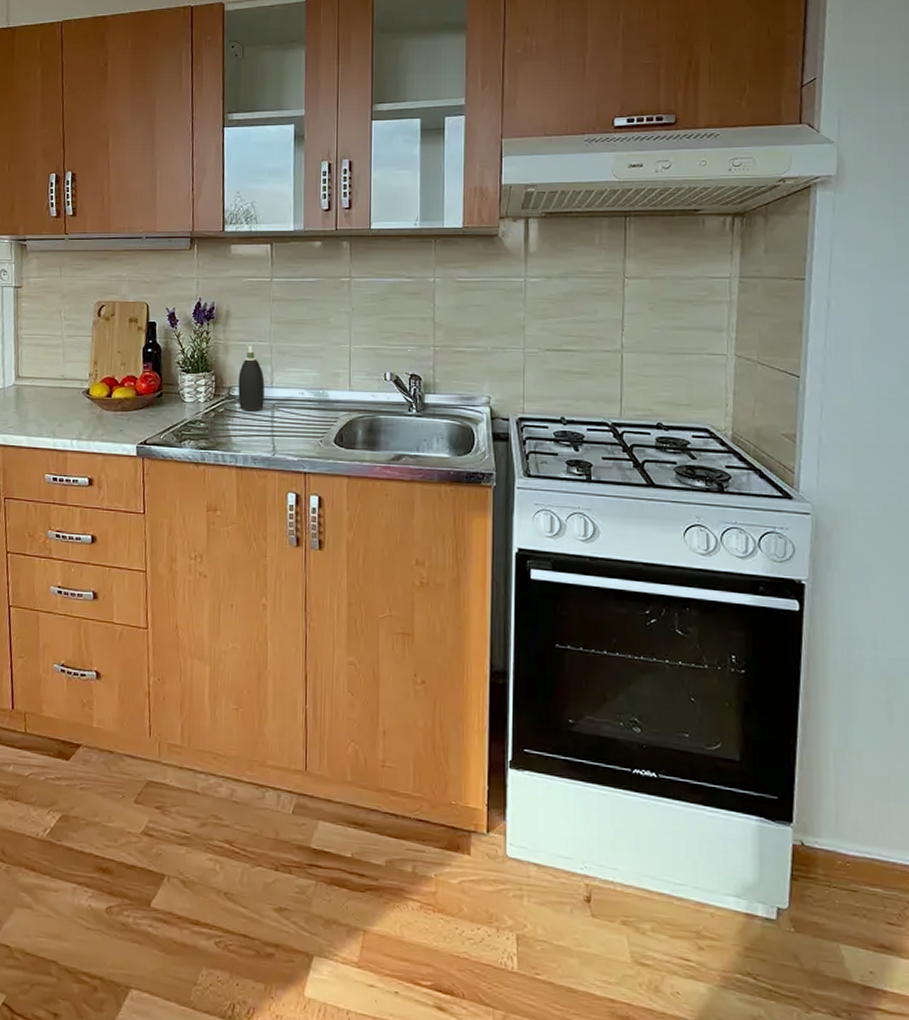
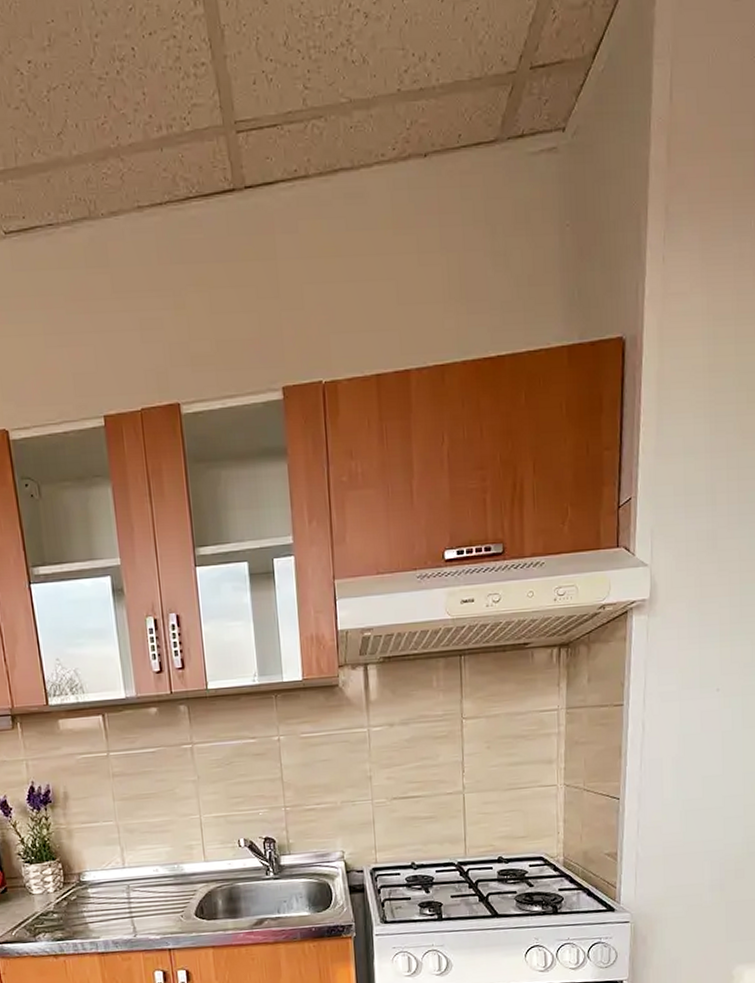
soap dispenser: present [238,345,265,412] -> none [86,826,118,896]

